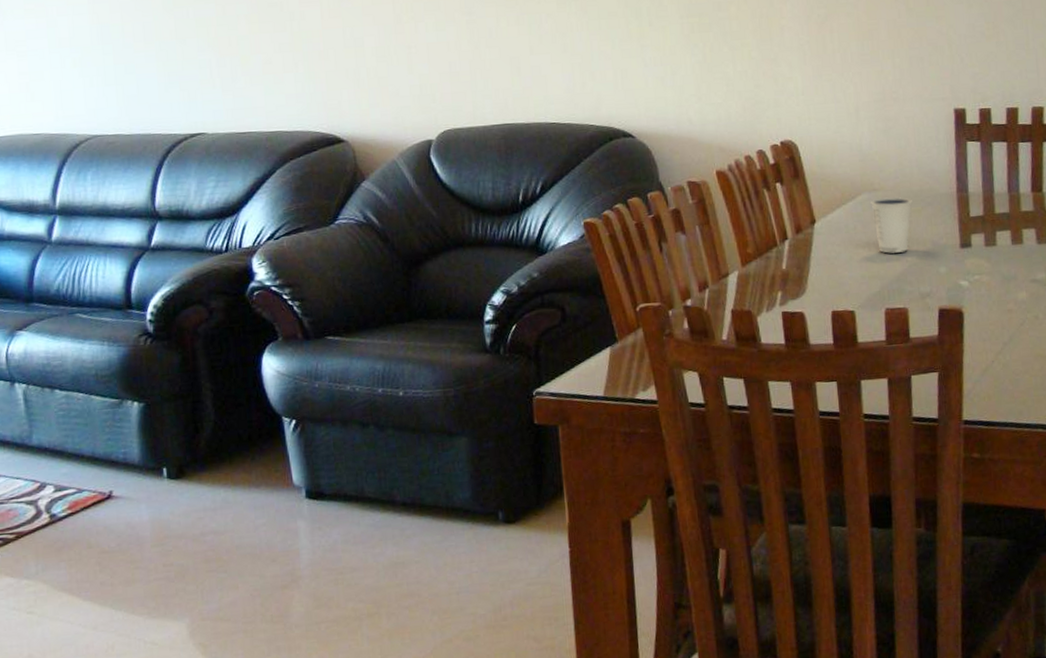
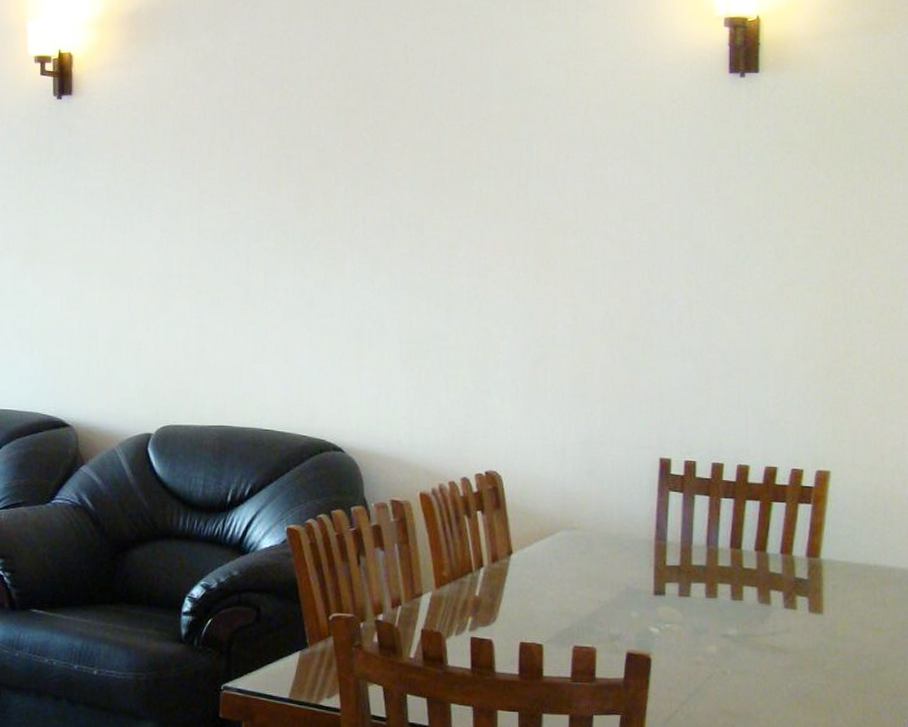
dixie cup: present [870,197,912,254] -> none [568,537,610,593]

